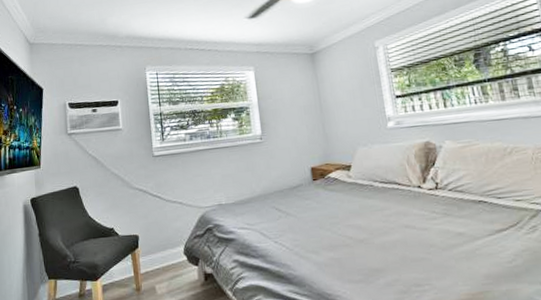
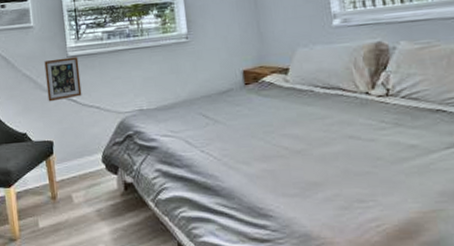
picture frame: none [131,156,166,198] -> present [44,56,82,102]

